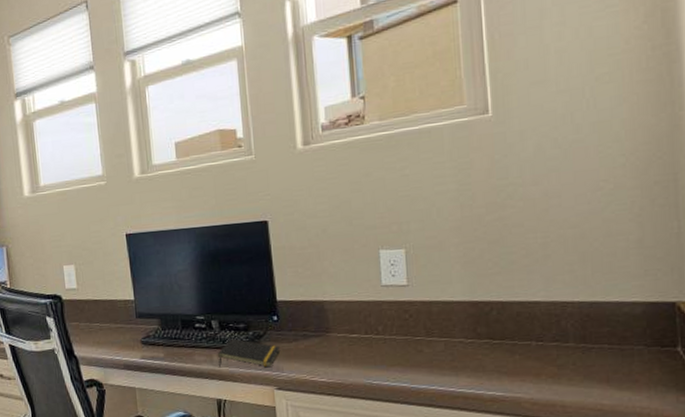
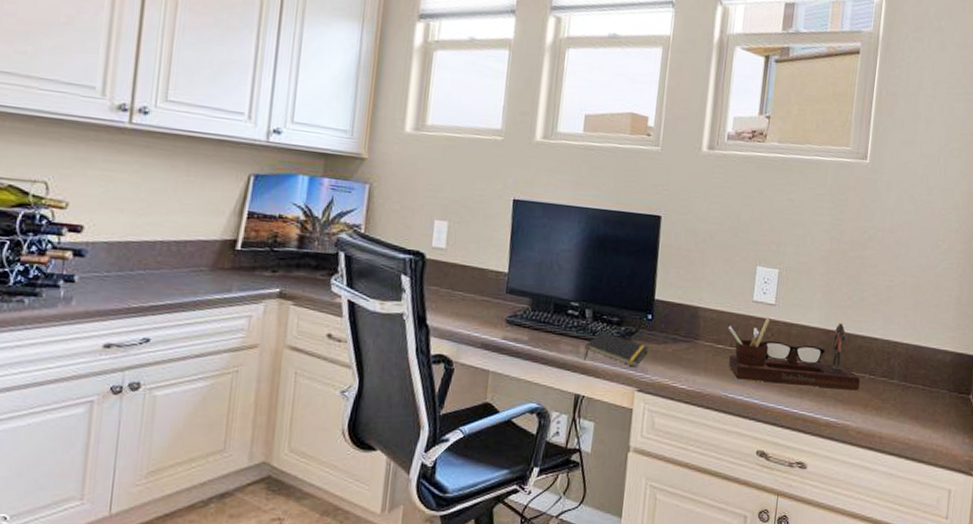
desk organizer: none [359,291,527,365] -> present [728,317,861,391]

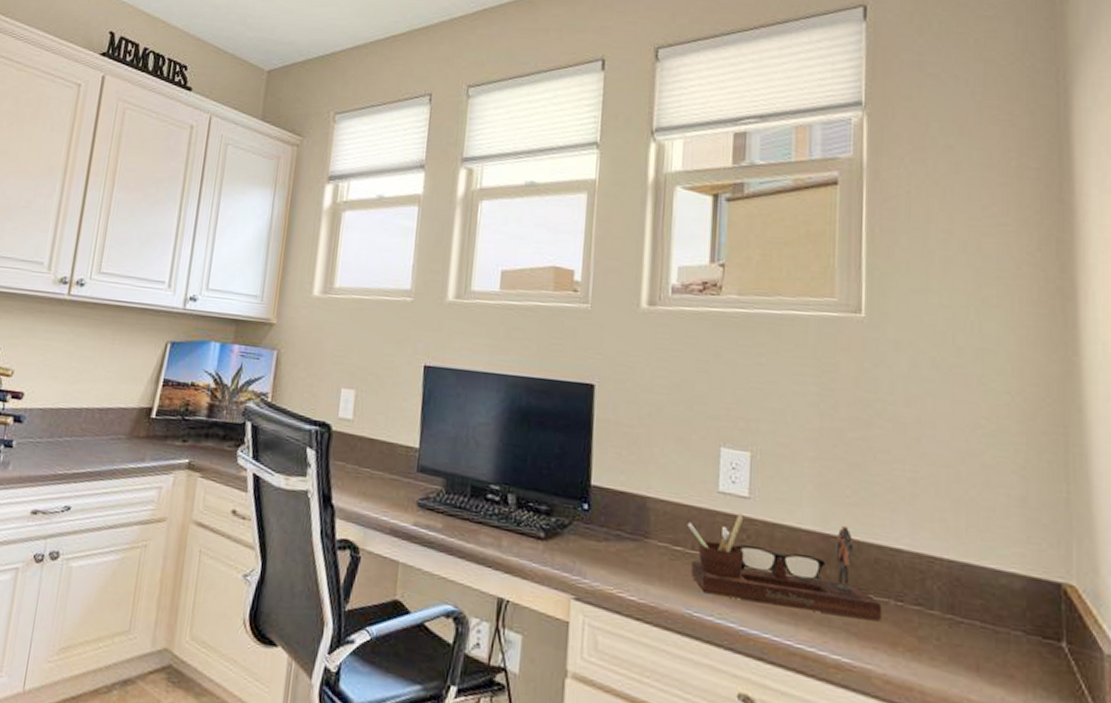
notepad: present [584,331,648,366] -> none [507,522,585,568]

